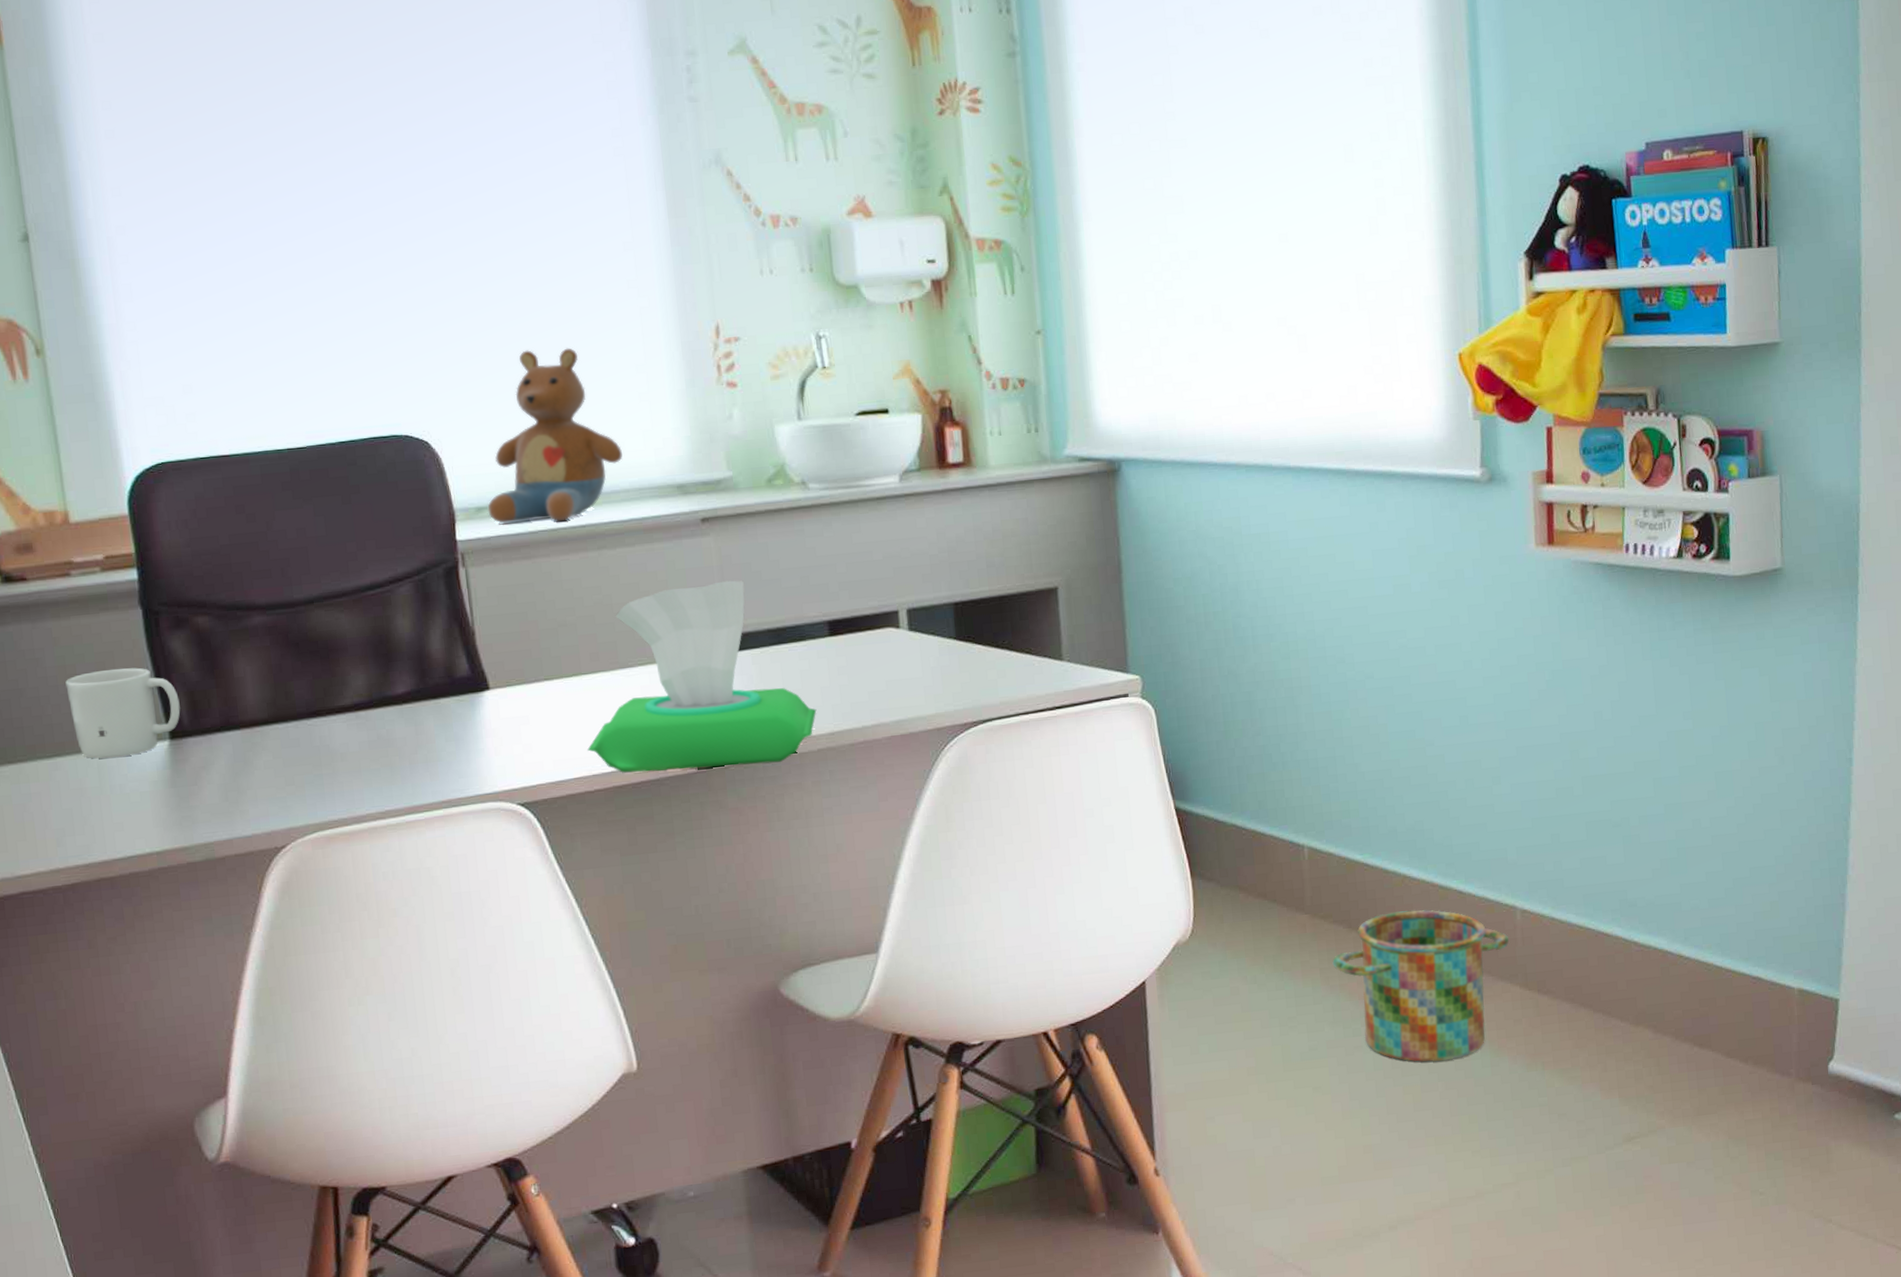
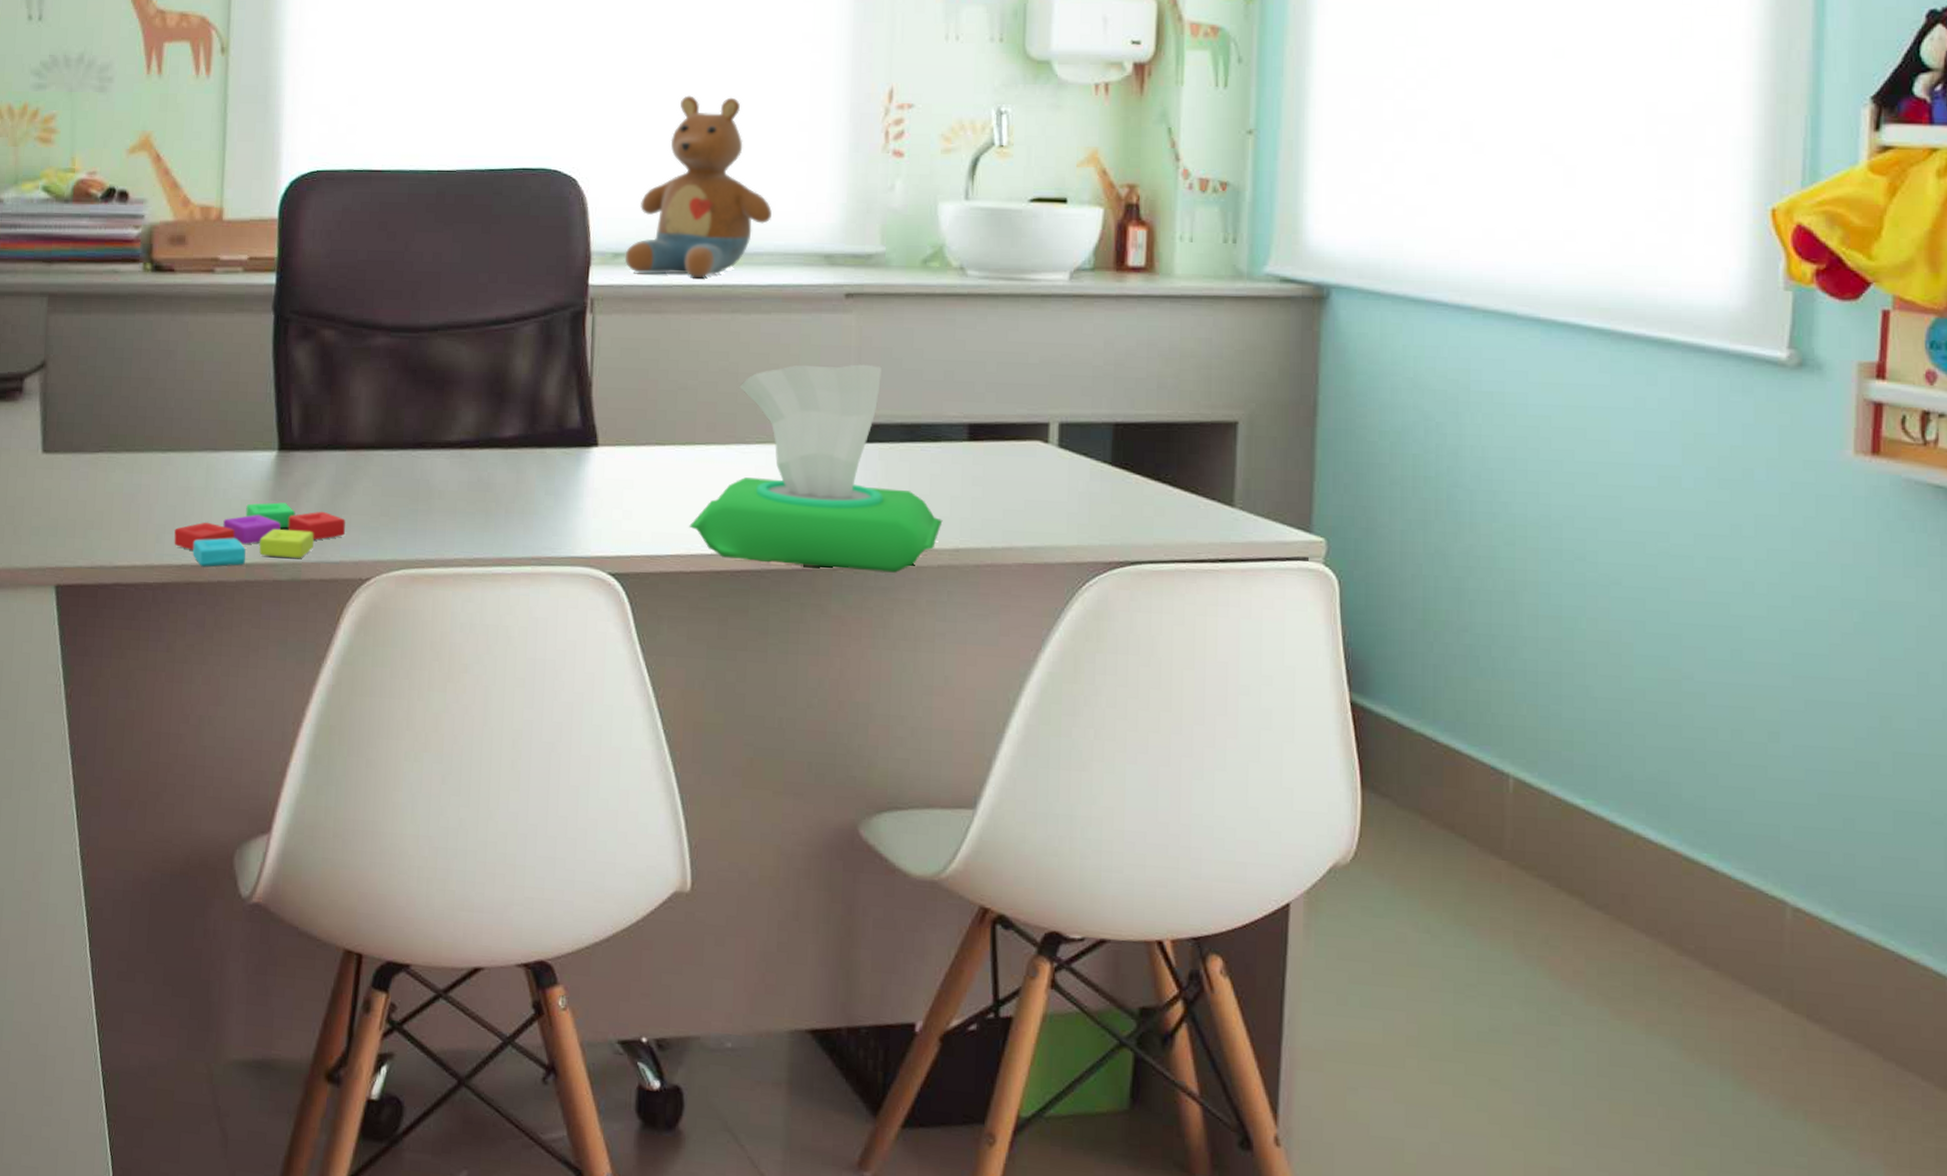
mug: present [65,667,181,759] -> none [191,370,294,462]
toy blocks: none [75,788,253,863] -> present [174,502,345,568]
bucket: present [1332,910,1509,1063] -> none [1531,878,1772,1082]

